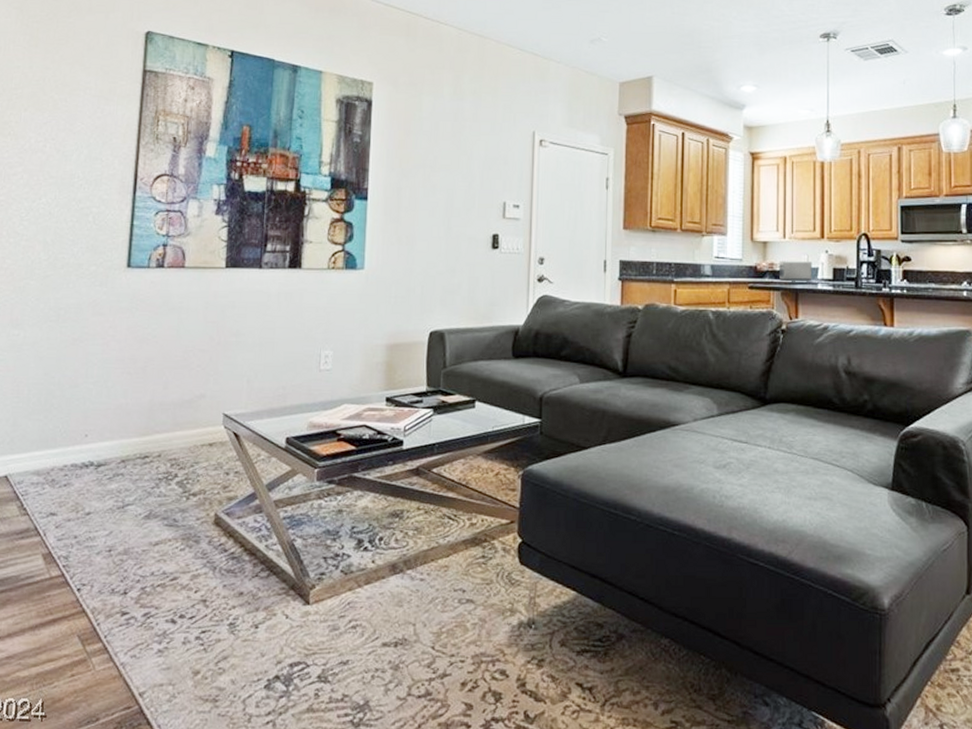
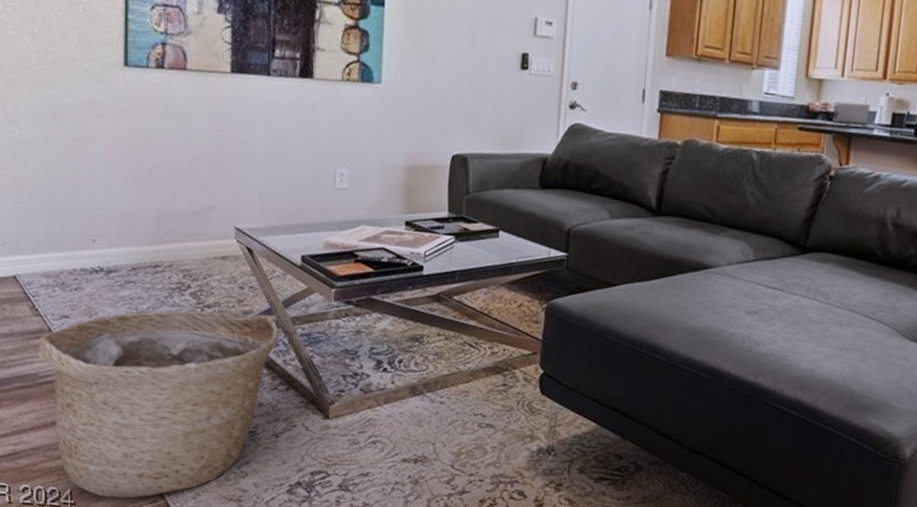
basket: none [21,498,263,706] -> present [37,311,280,498]

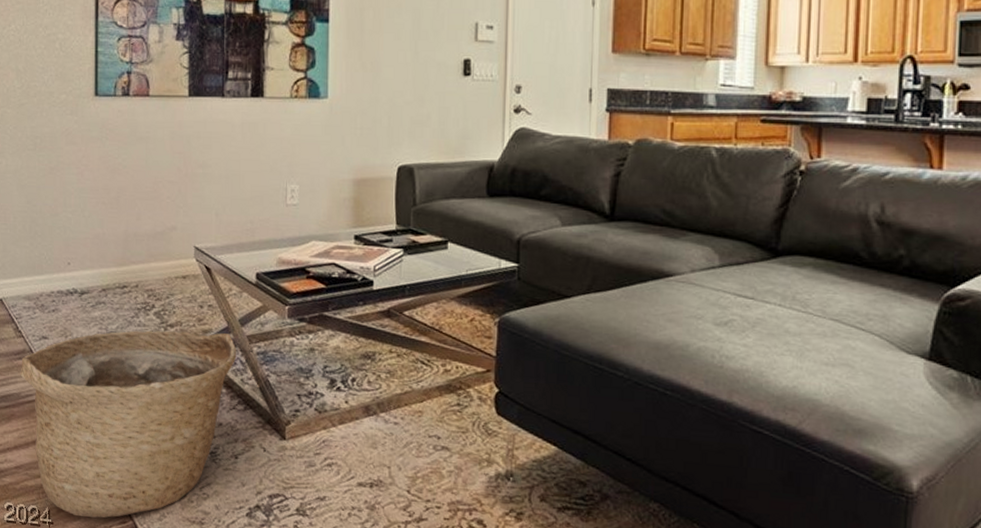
toaster: present [833,102,871,127] -> none [799,89,842,115]

